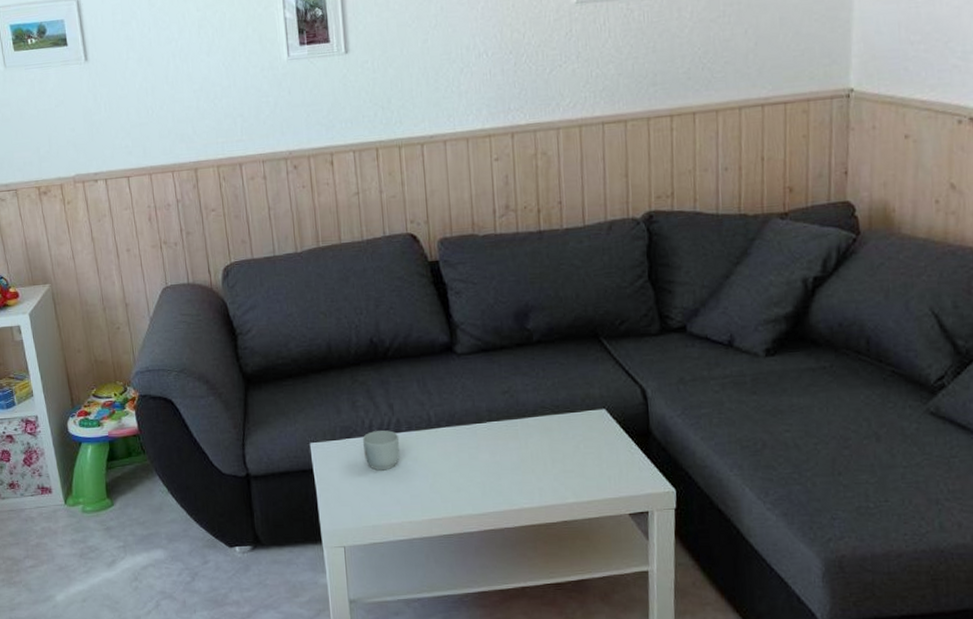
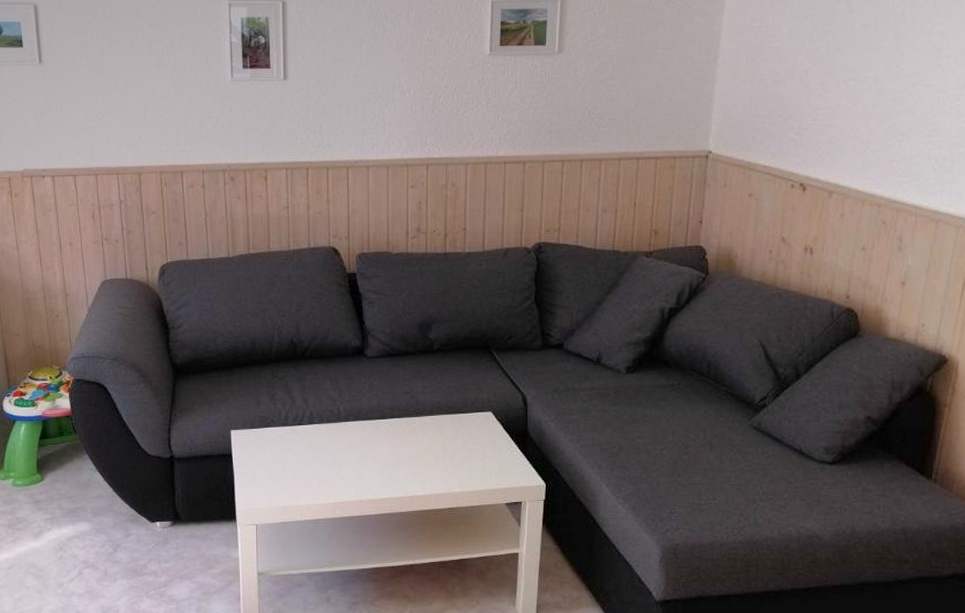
mug: present [362,430,400,471] -> none [278,422,312,458]

